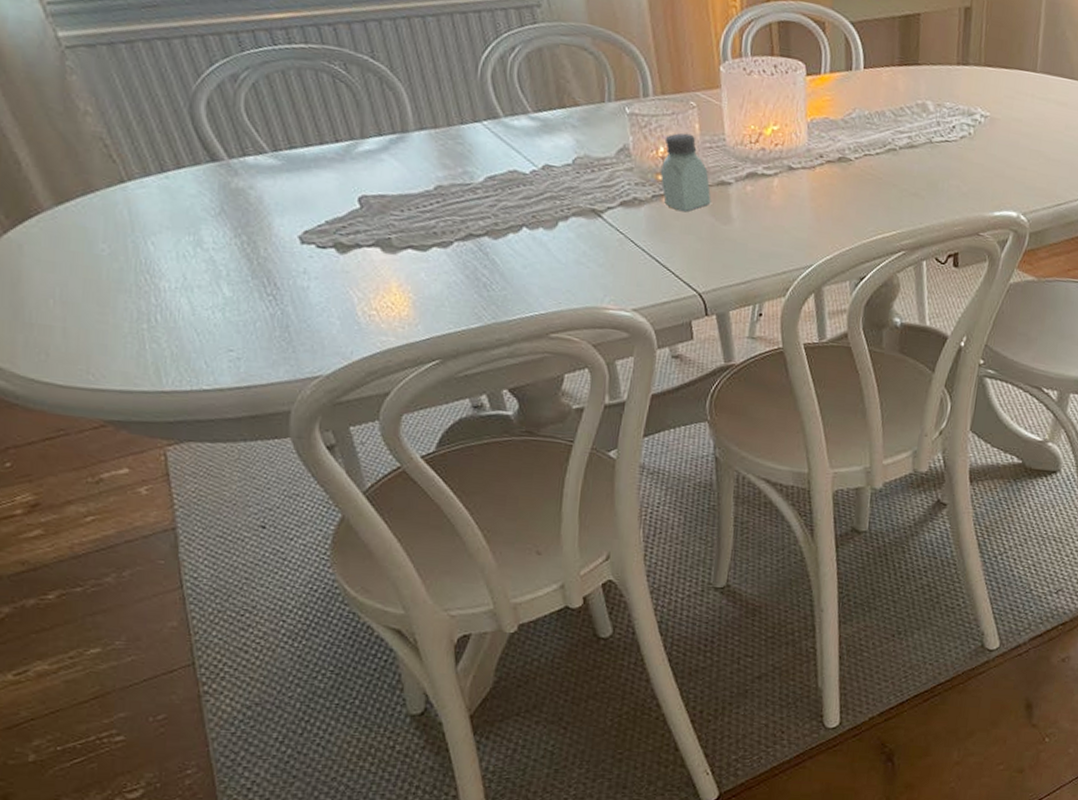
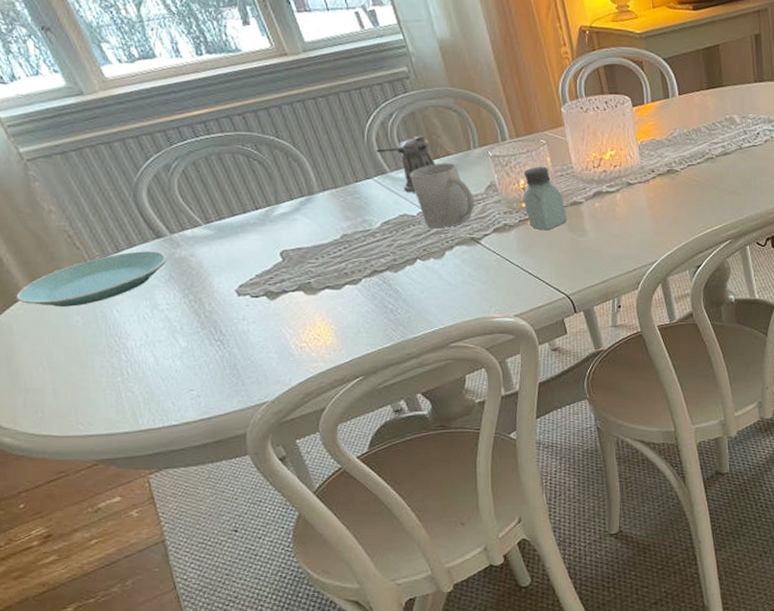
plate: none [32,174,221,232] -> present [16,251,167,307]
pepper shaker: none [490,77,560,147] -> present [376,135,436,193]
mug: none [527,113,601,193] -> present [410,163,474,229]

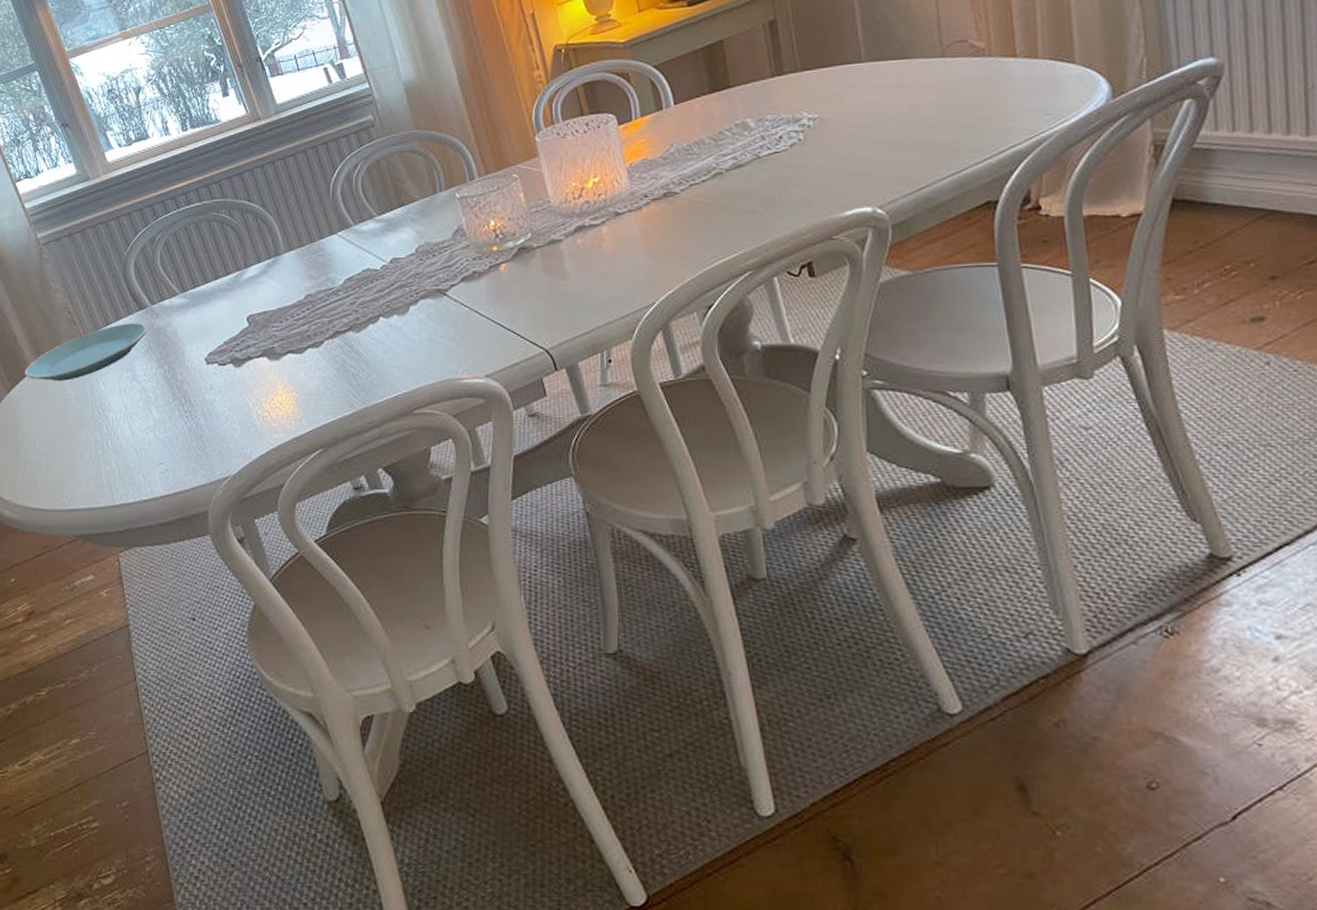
pepper shaker: present [376,135,436,193] -> none [341,184,400,246]
mug: present [410,163,474,229] -> none [374,210,440,282]
saltshaker: present [523,166,568,230] -> none [493,203,545,275]

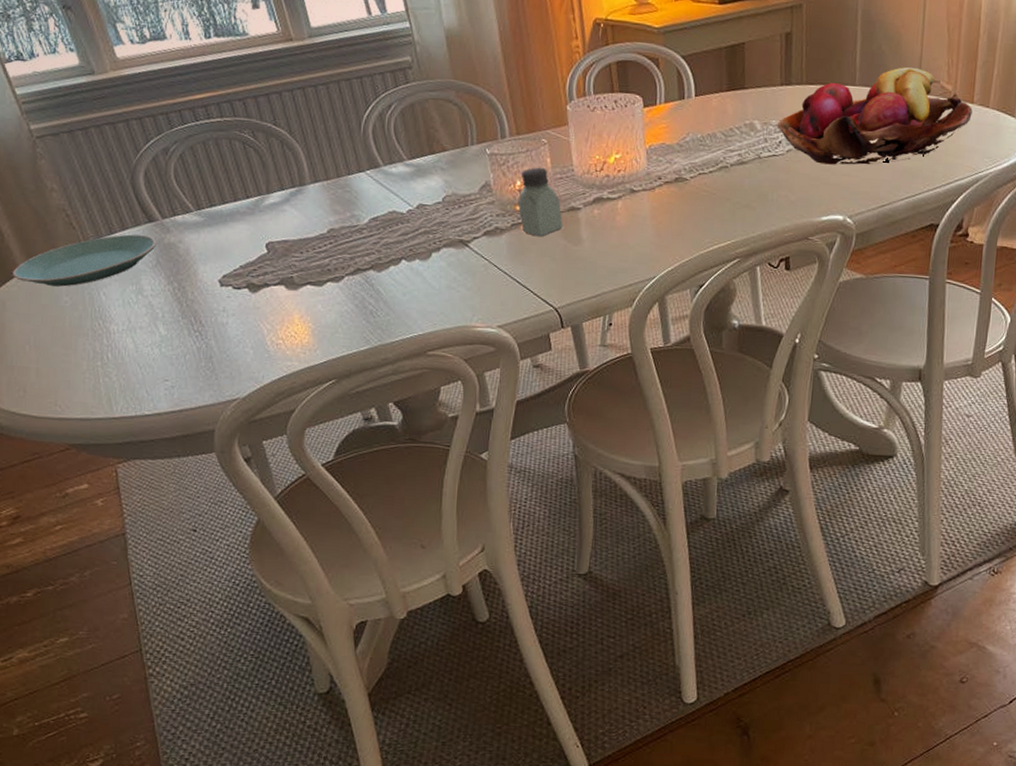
saltshaker: none [493,203,545,275] -> present [517,167,563,236]
fruit basket: none [773,30,1018,153] -> present [777,67,973,165]

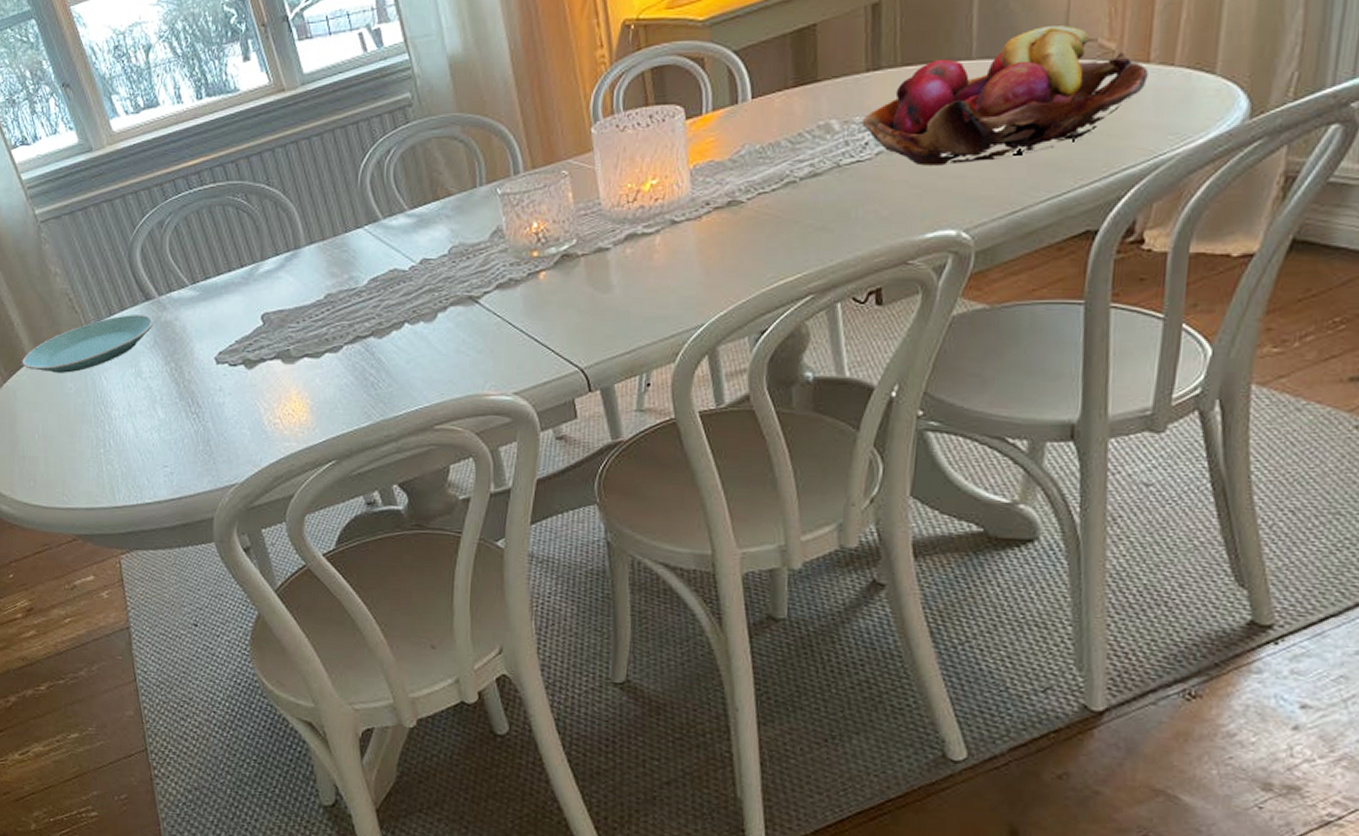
saltshaker: present [517,167,563,236] -> none [534,204,589,285]

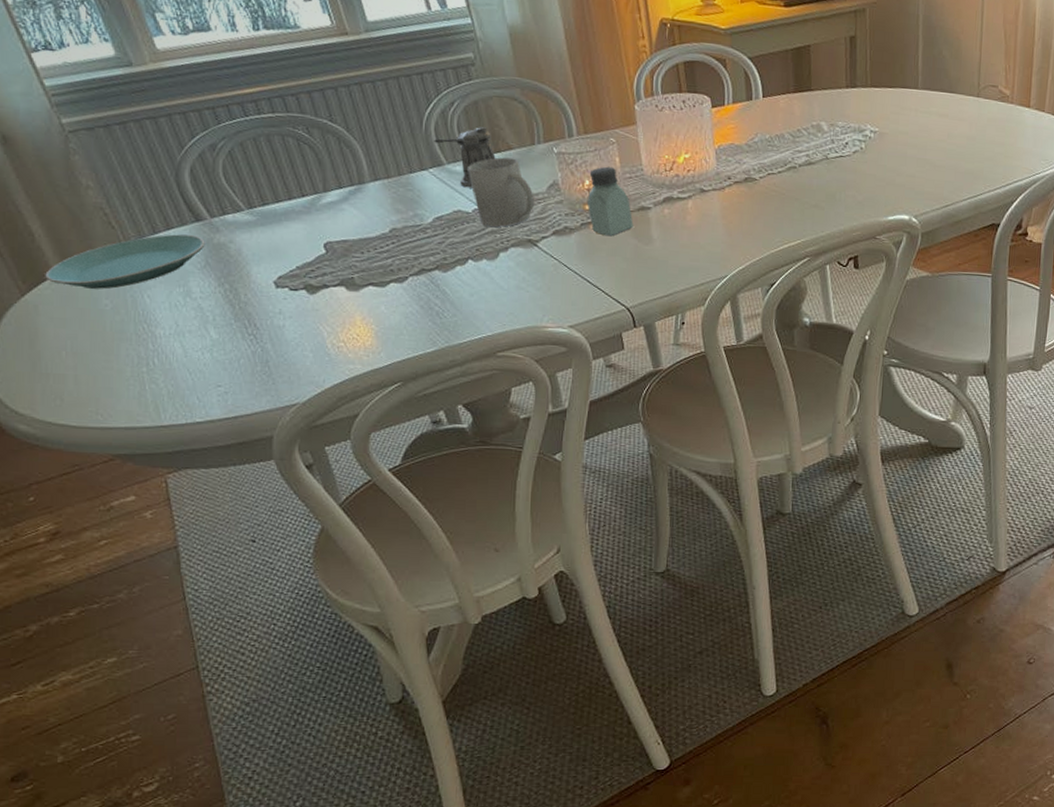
pepper shaker: none [369,174,434,243] -> present [434,127,496,188]
mug: none [404,205,476,285] -> present [468,157,534,228]
saltshaker: none [534,204,589,285] -> present [587,166,634,236]
fruit basket: present [861,25,1148,166] -> none [843,71,1029,166]

